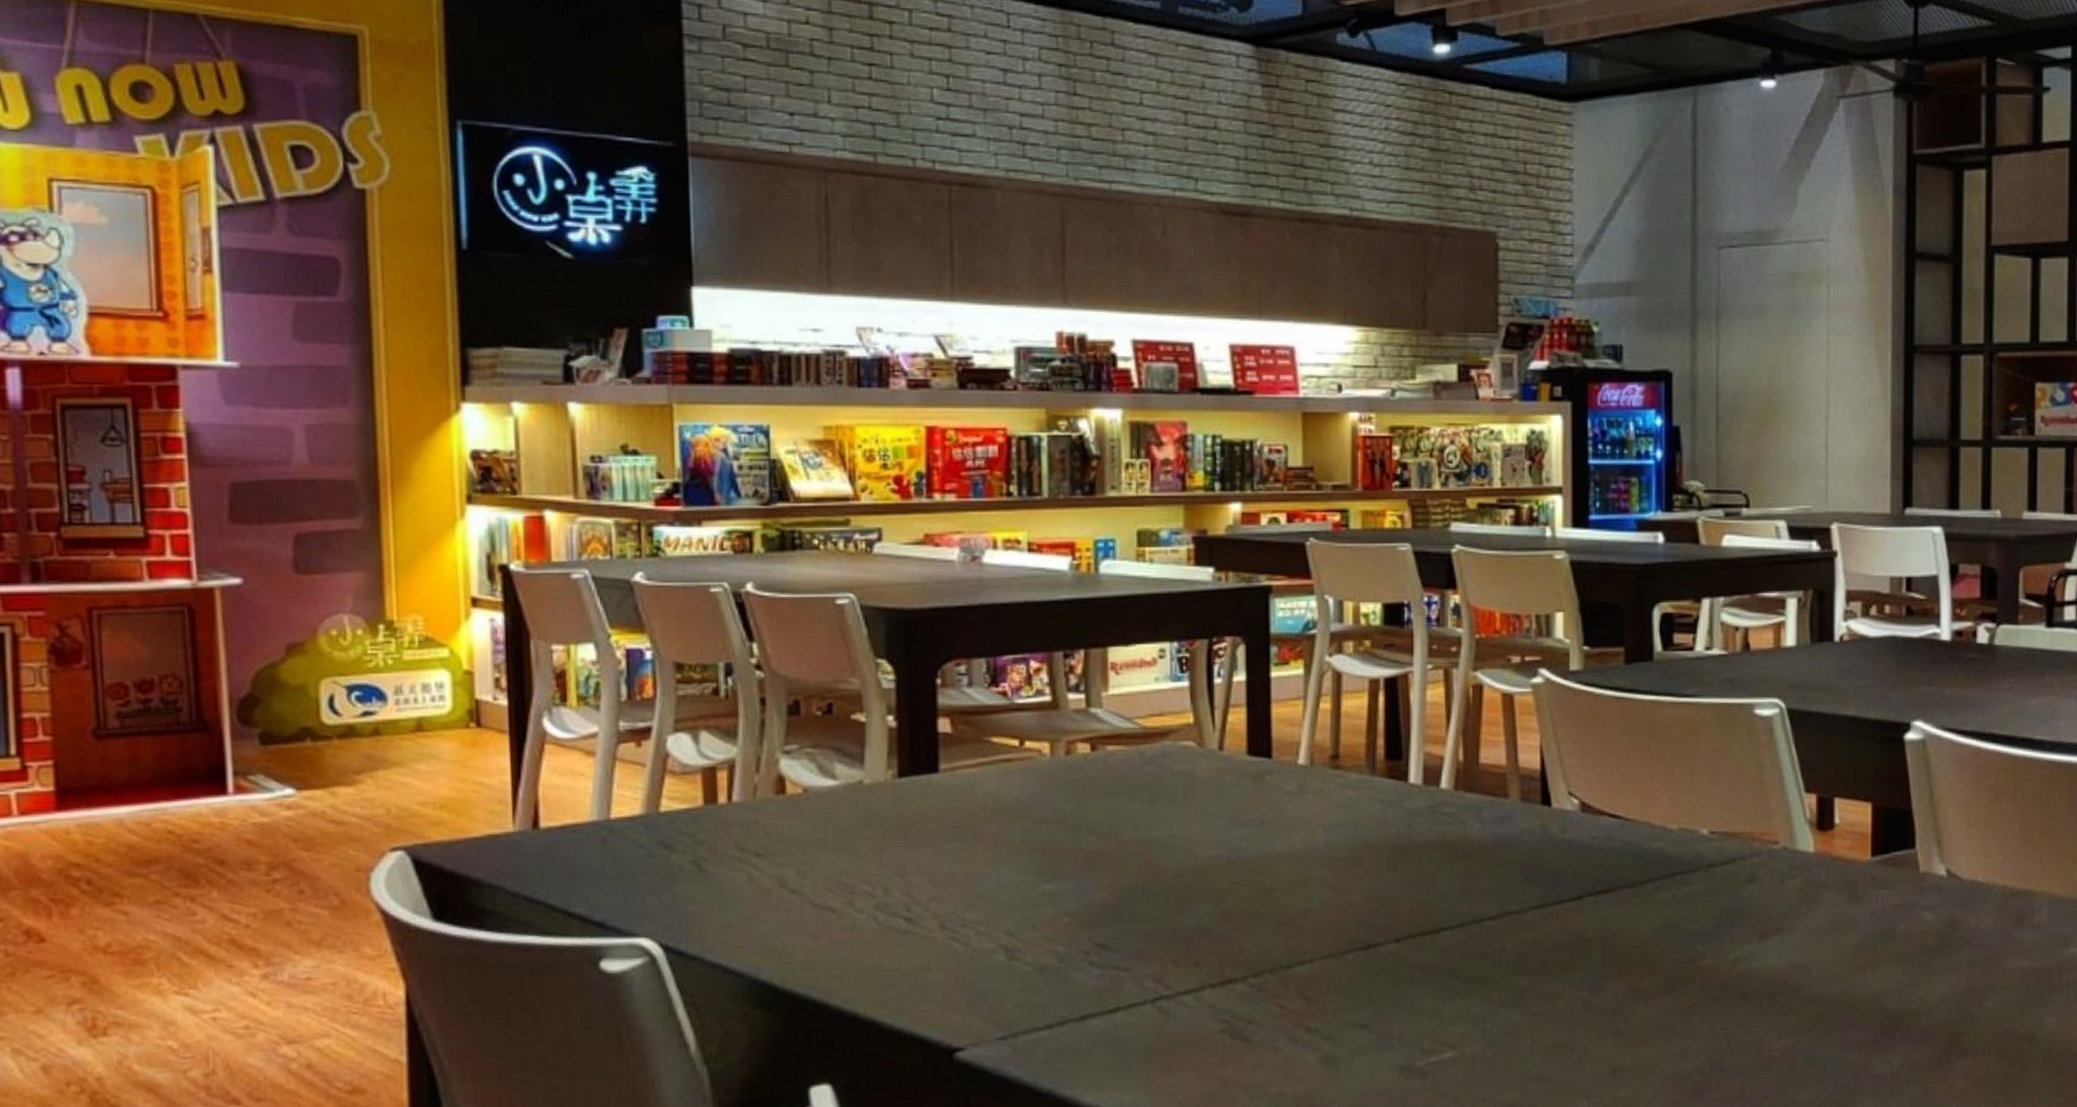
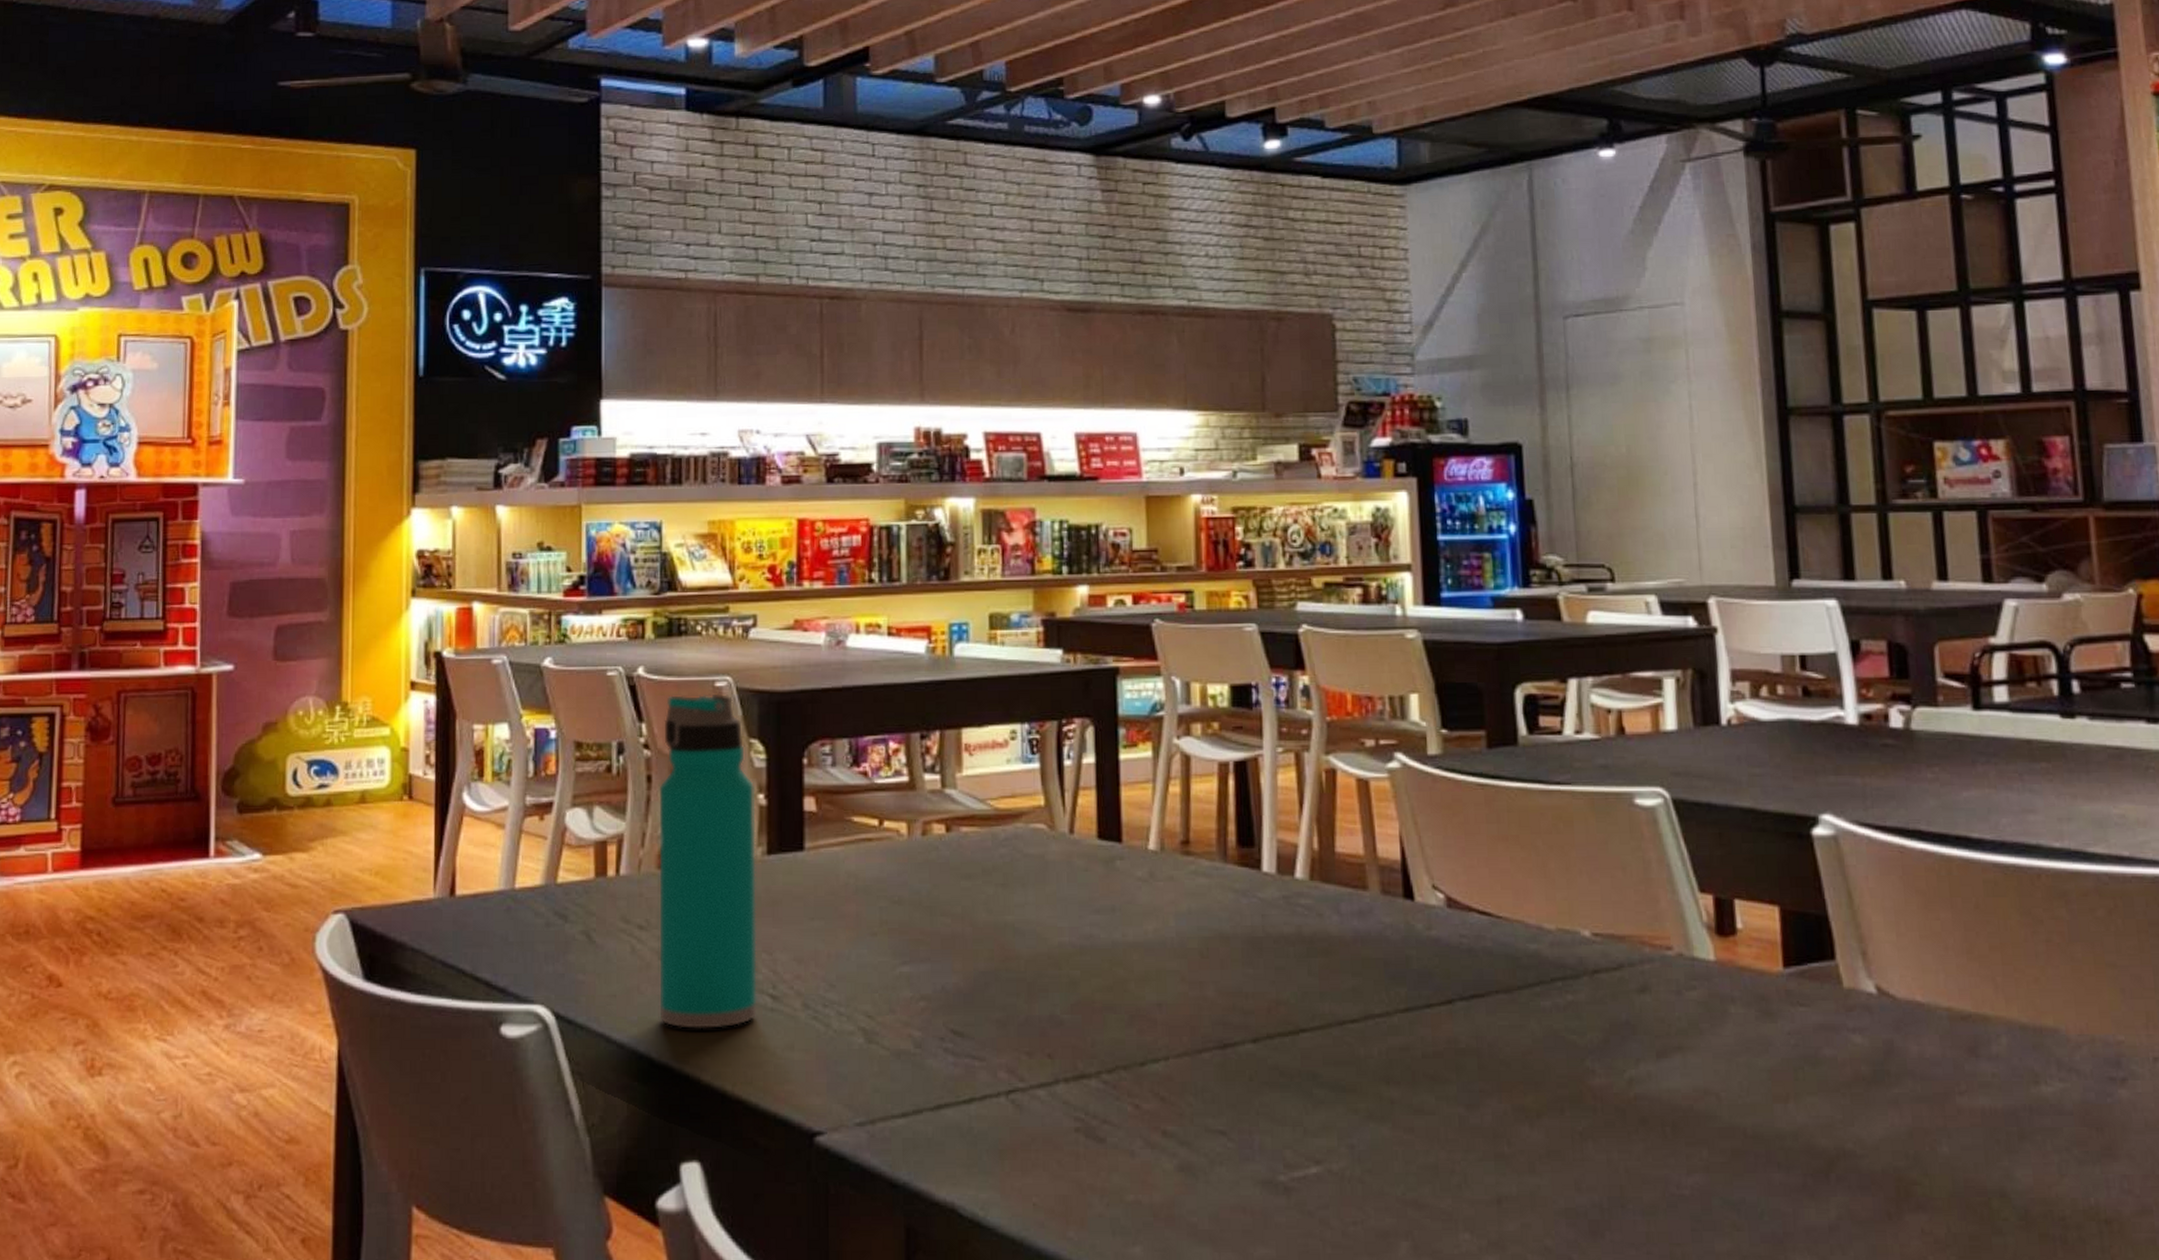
water bottle: none [774,611,890,955] -> present [659,693,757,1029]

